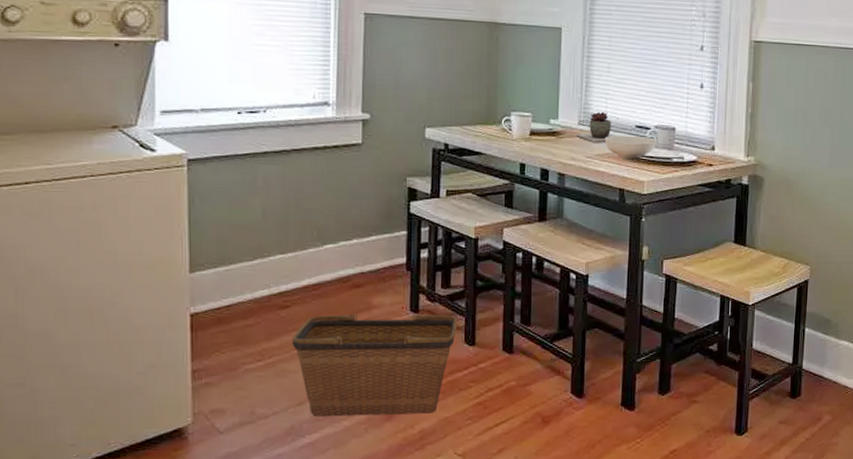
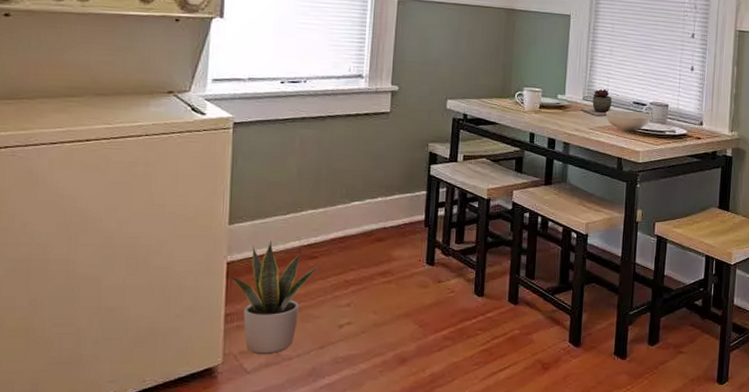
potted plant: none [193,289,294,414] -> present [228,240,321,355]
bicycle basket: present [293,313,457,416] -> none [318,265,468,359]

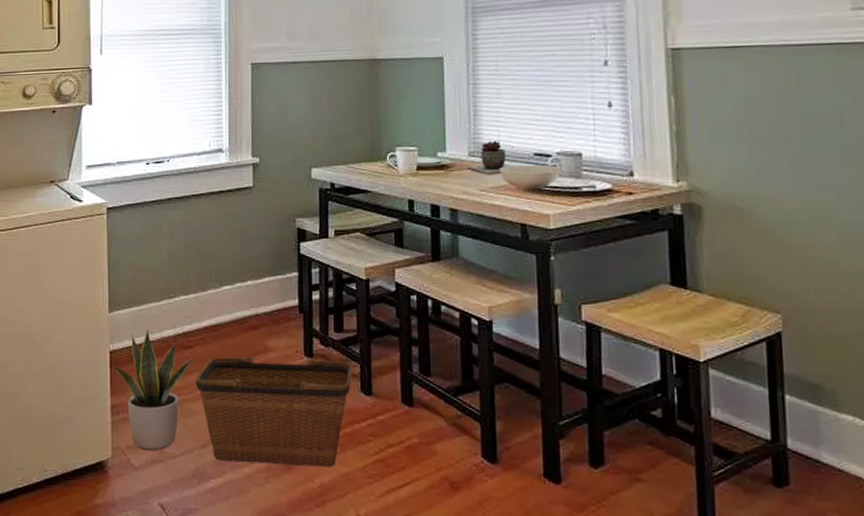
bicycle basket: none [318,265,468,359] -> present [196,356,352,467]

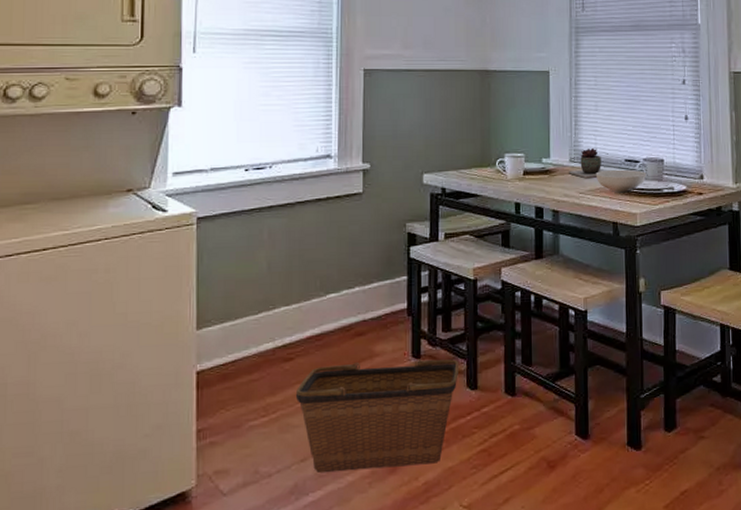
potted plant: present [112,328,197,451] -> none [199,344,298,473]

